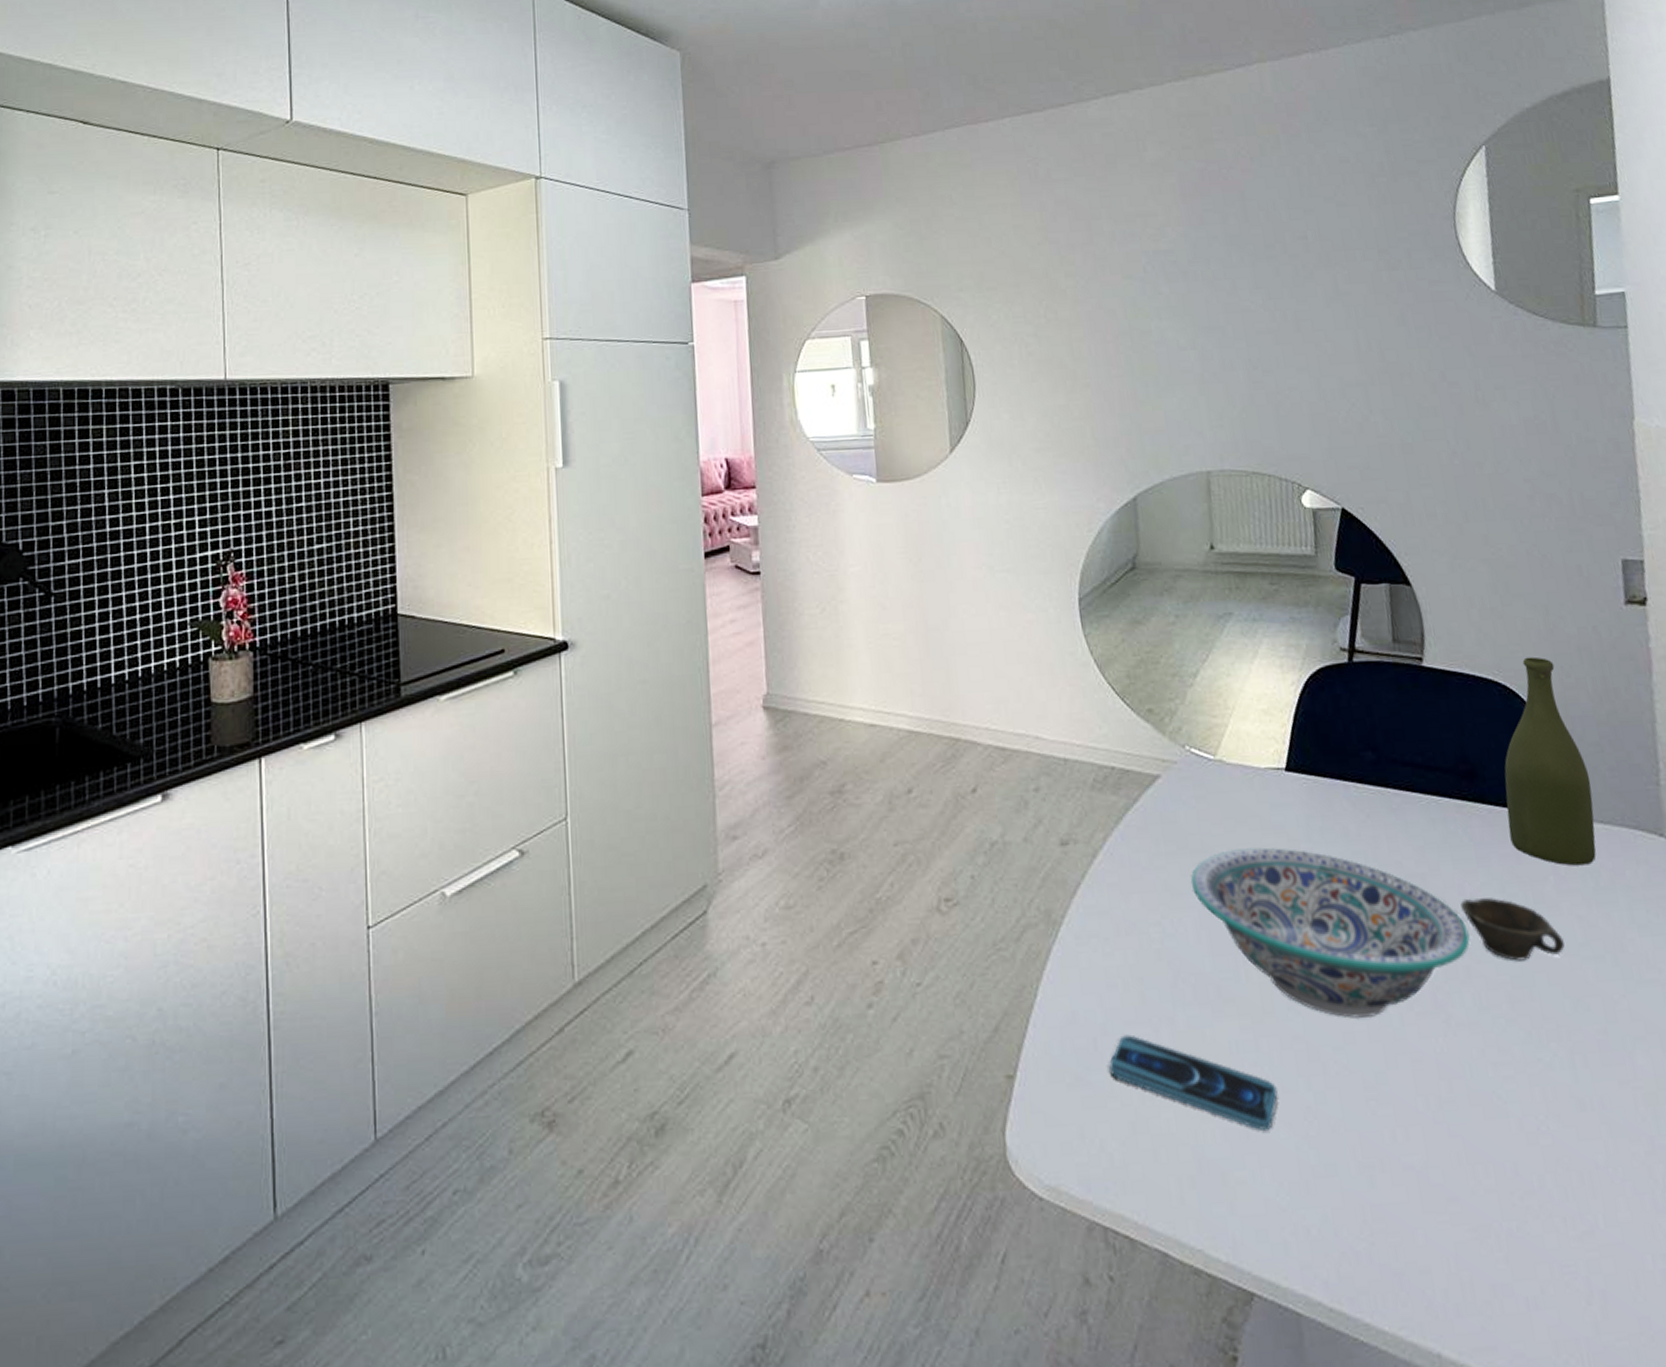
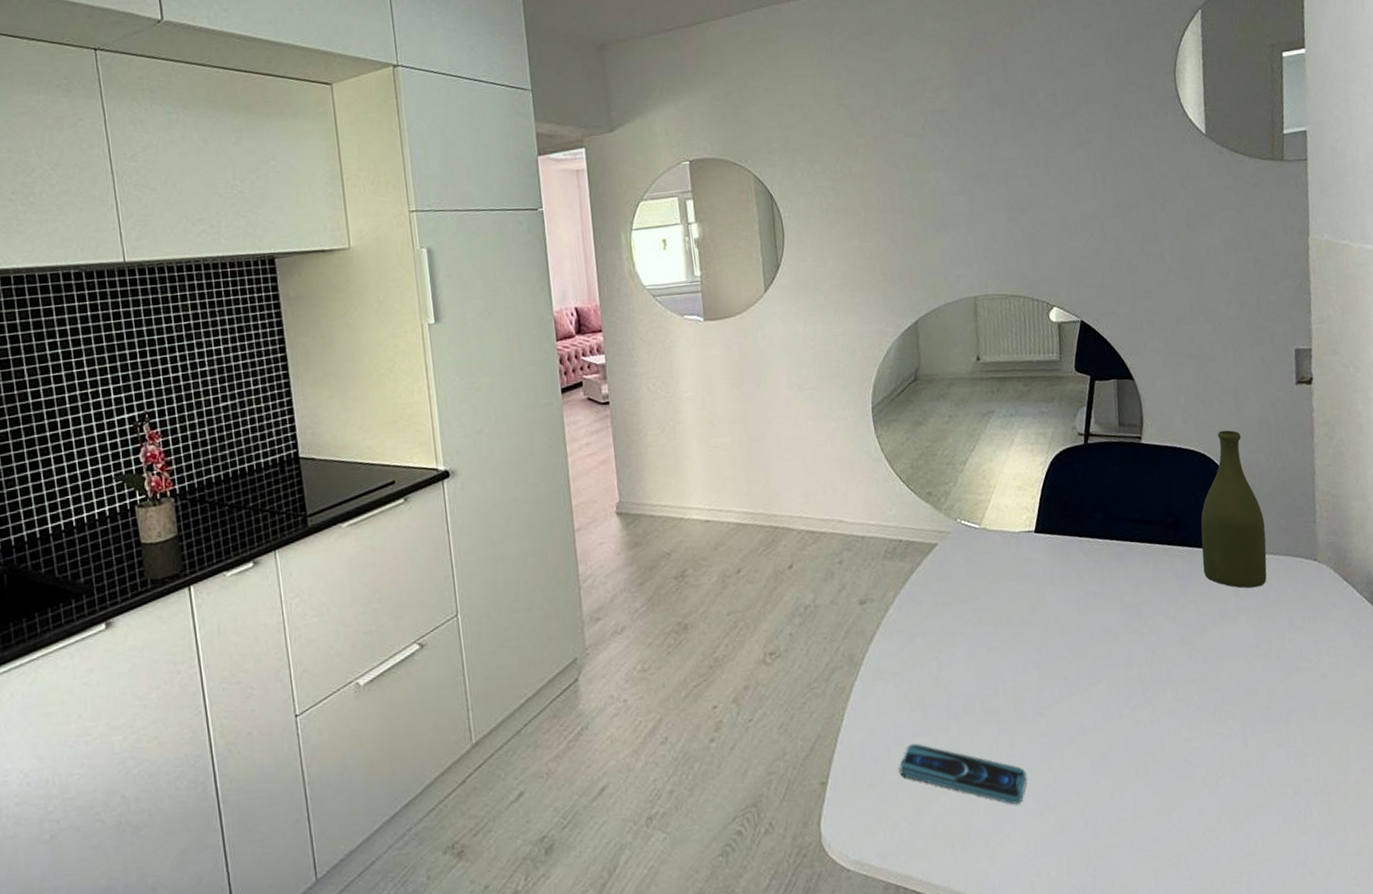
decorative bowl: present [1190,847,1470,1018] -> none [961,593,1172,716]
cup: present [1460,898,1565,961] -> none [1165,617,1241,663]

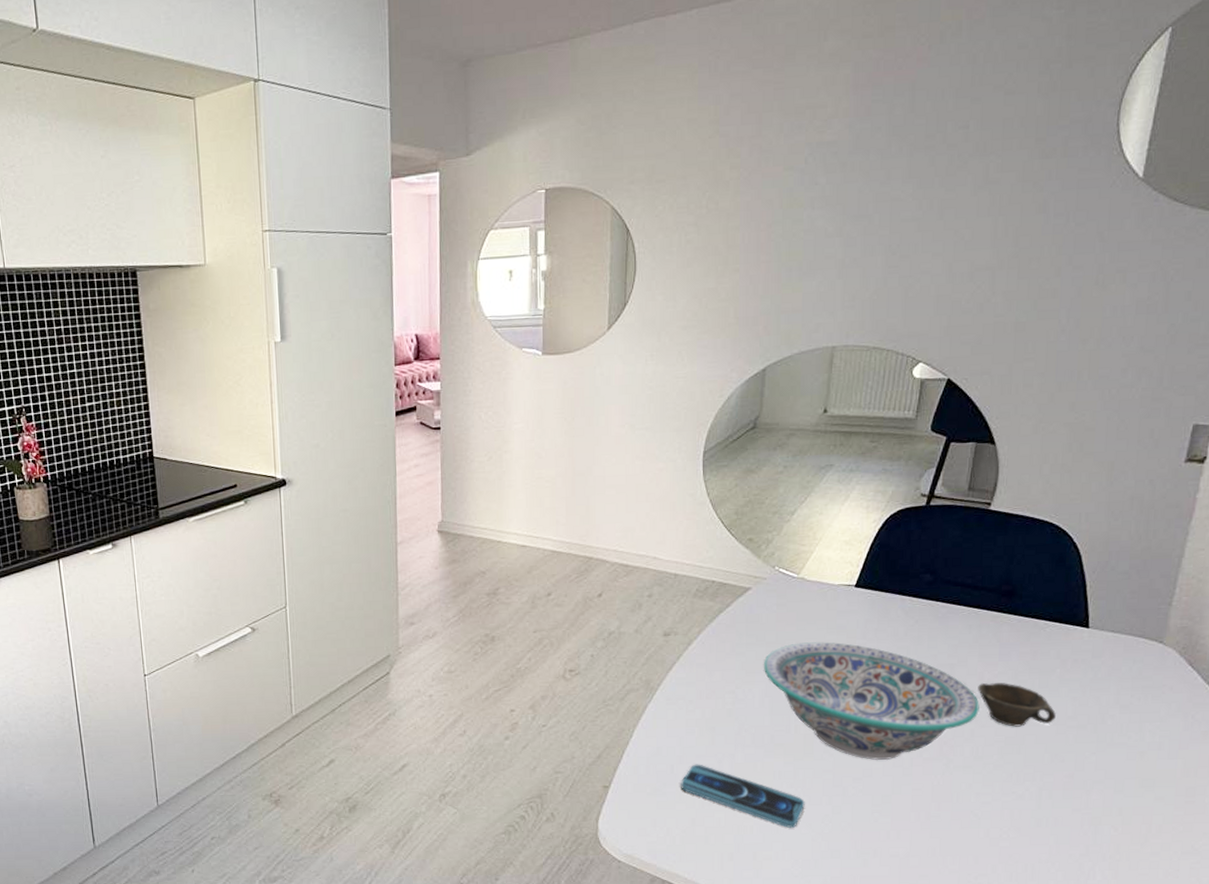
decorative bowl: none [961,593,1172,716] -> present [763,642,980,760]
cup: none [1165,617,1241,663] -> present [978,682,1056,727]
bottle: present [1201,430,1267,589] -> none [1031,503,1113,662]

